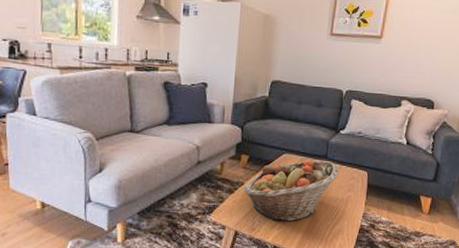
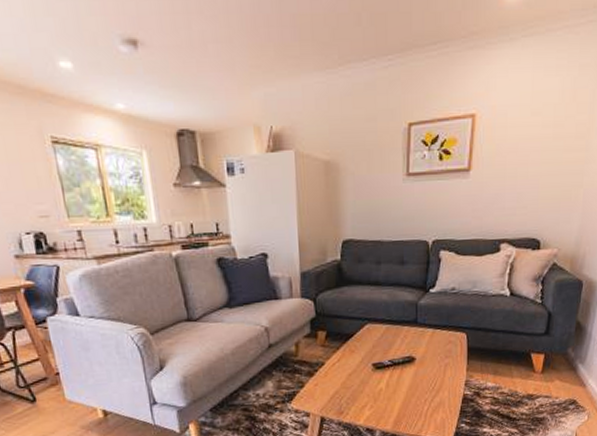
fruit basket: present [243,159,339,222] -> none [324,325,433,401]

